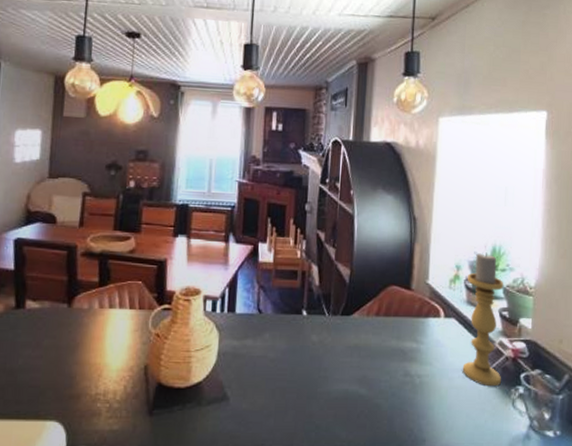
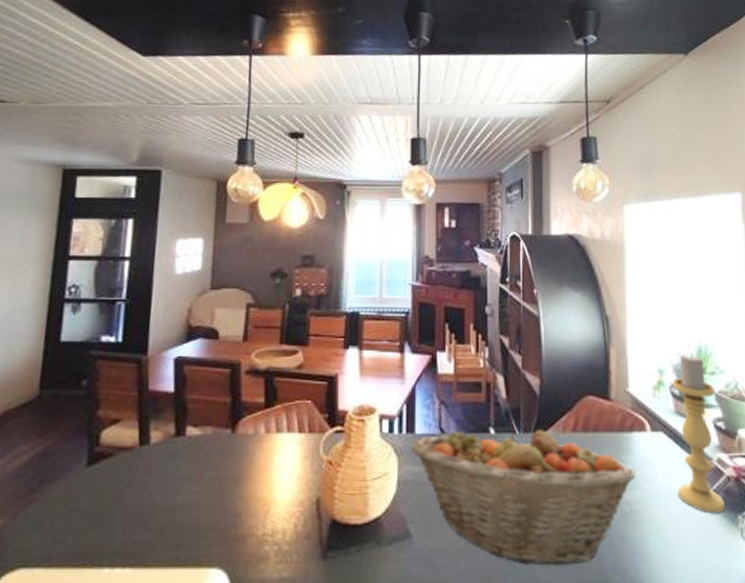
fruit basket: none [231,308,428,425] -> present [410,425,636,566]

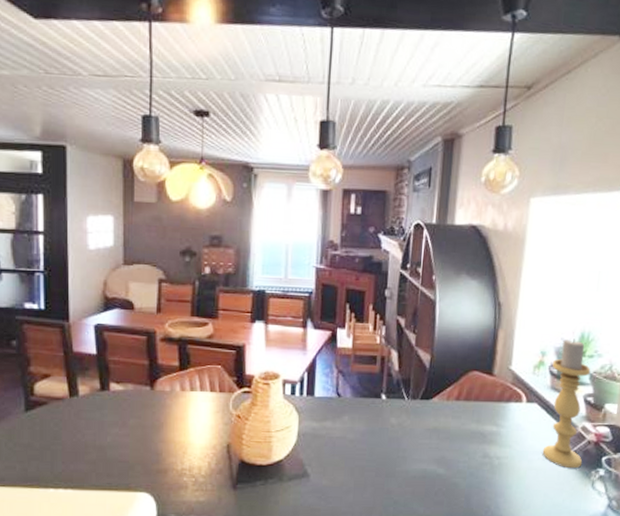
fruit basket: present [410,425,636,566] -> none [310,392,508,502]

